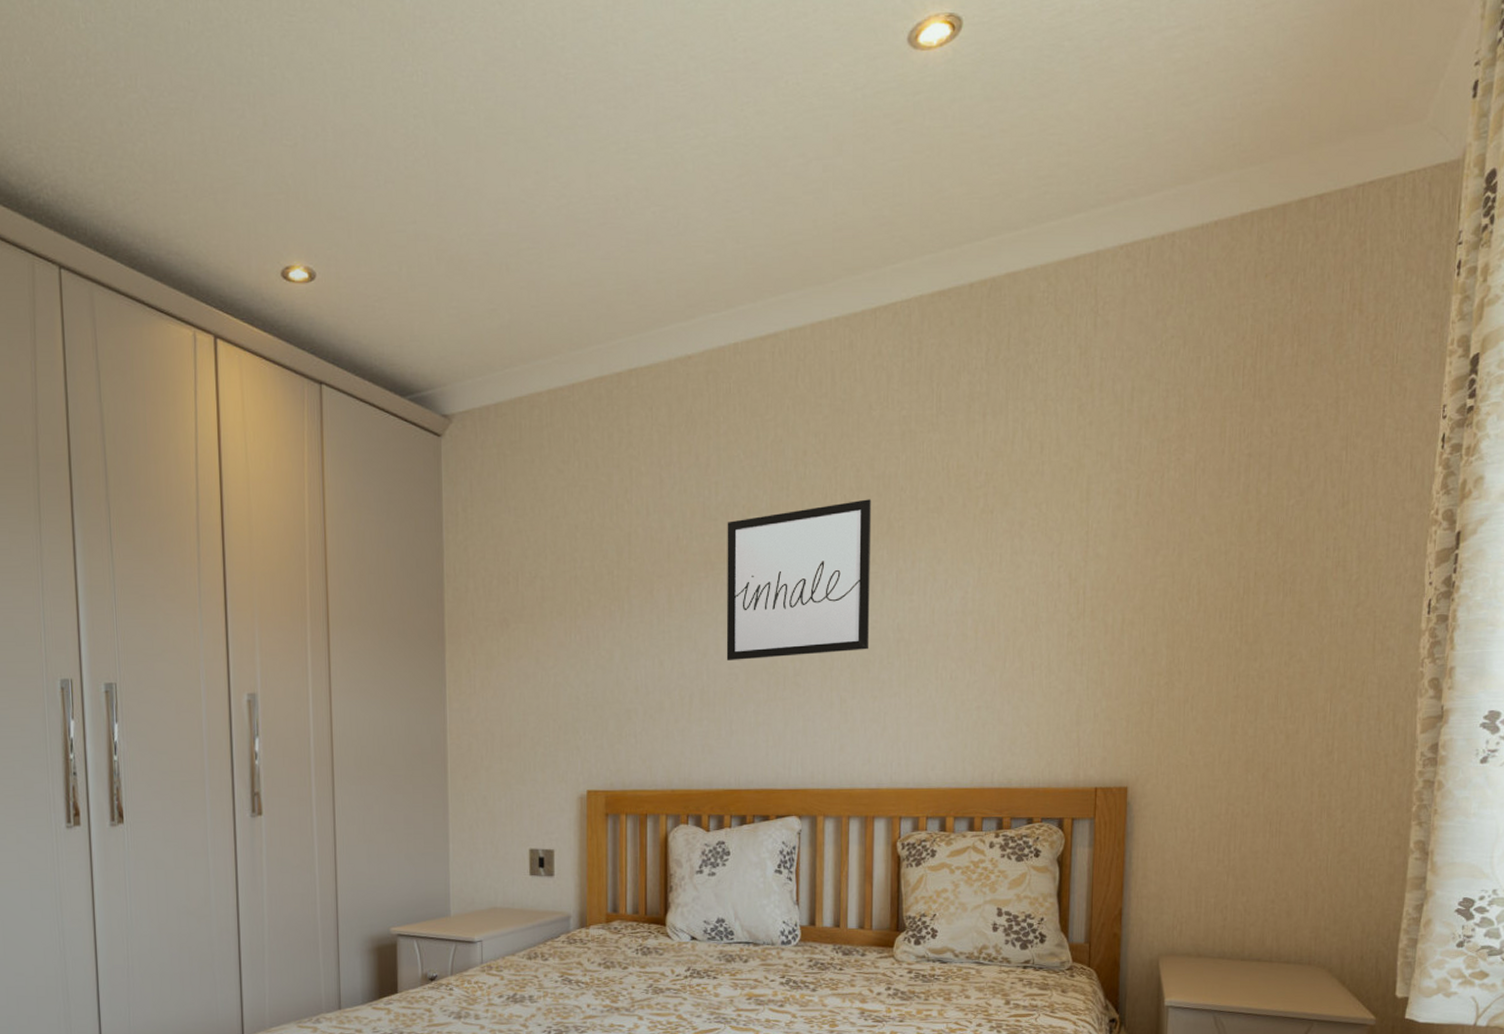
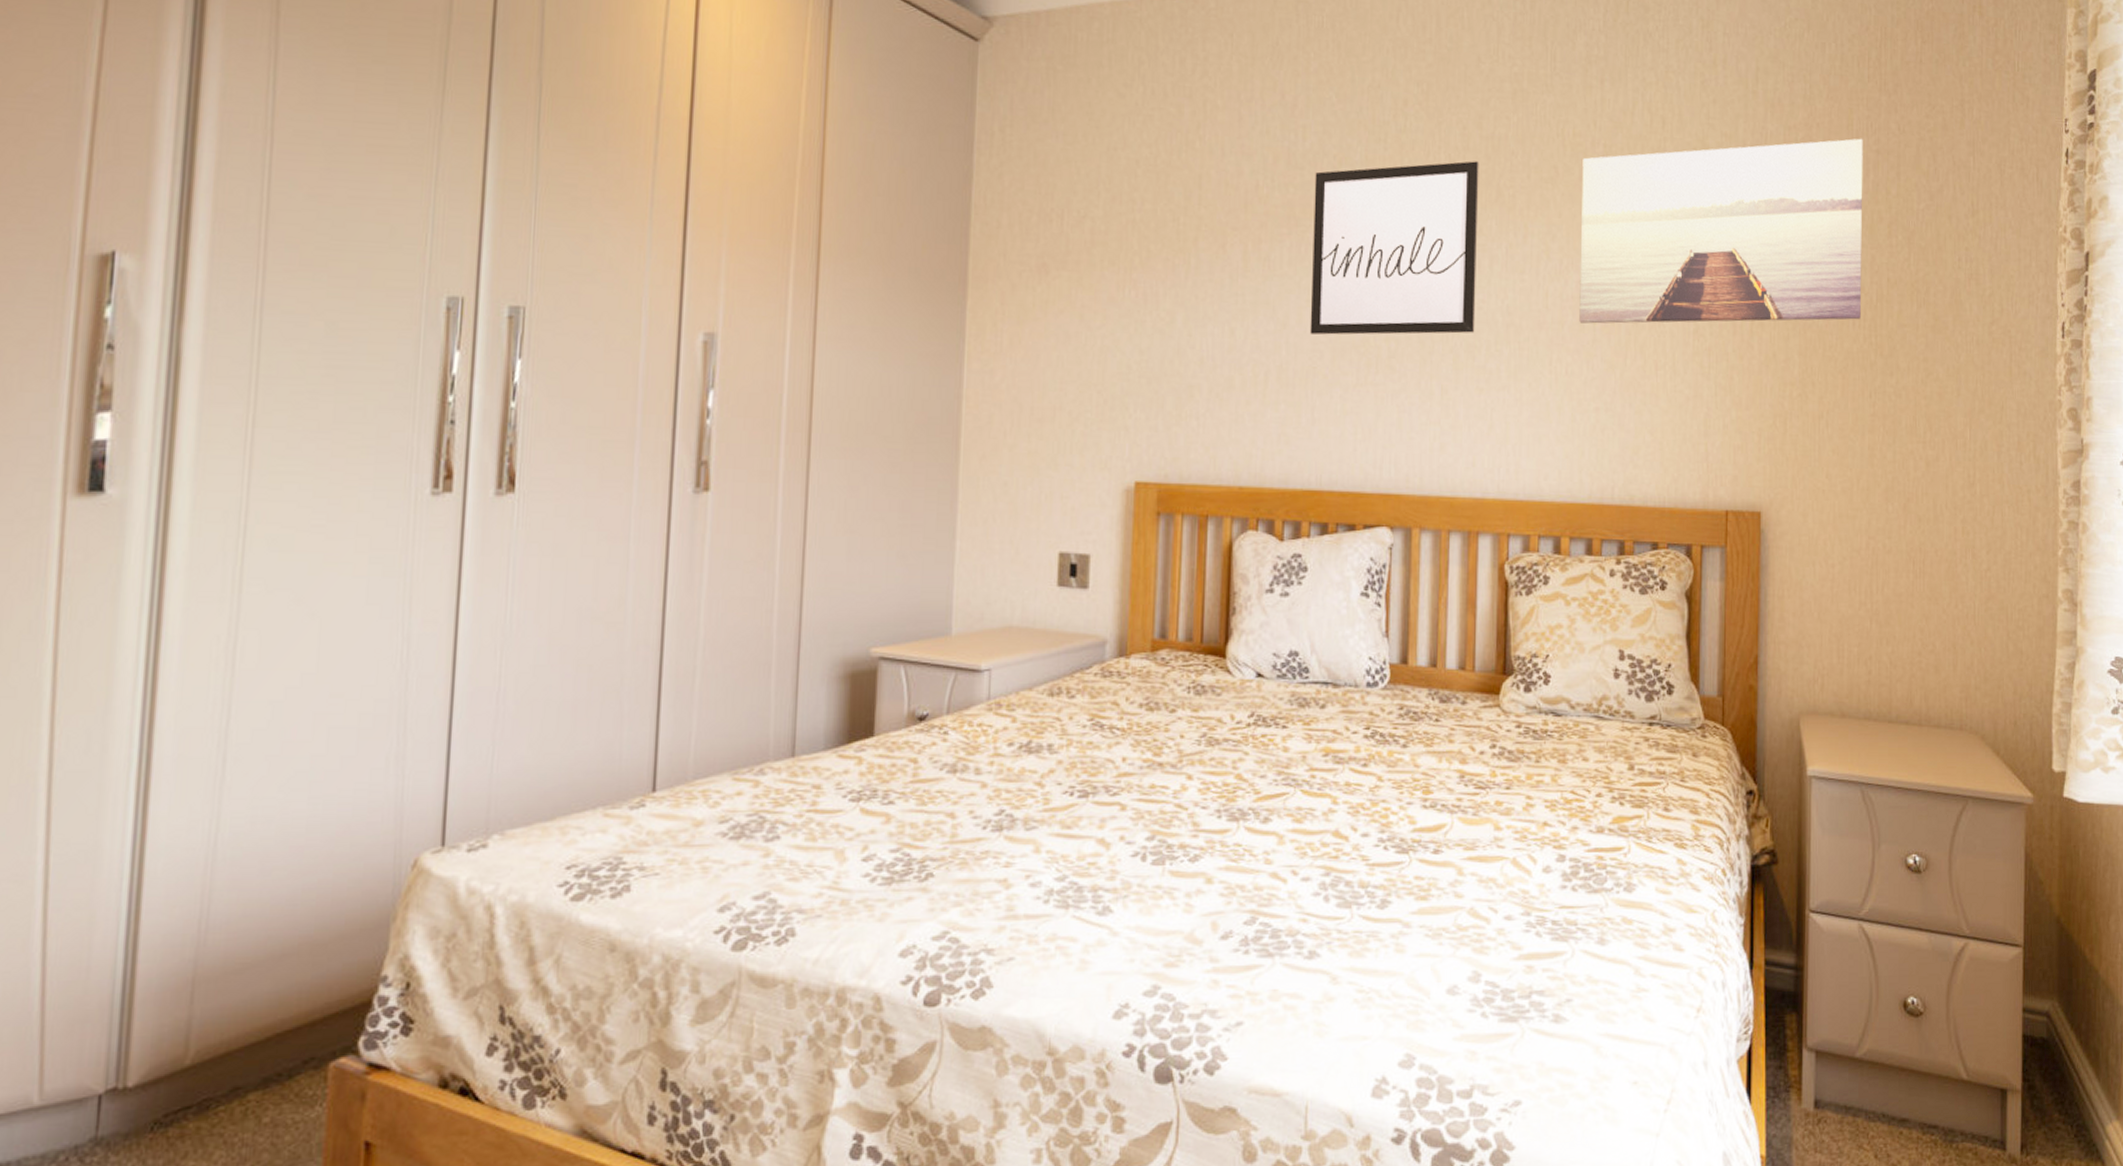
wall art: none [963,444,1235,634] -> present [1579,138,1863,324]

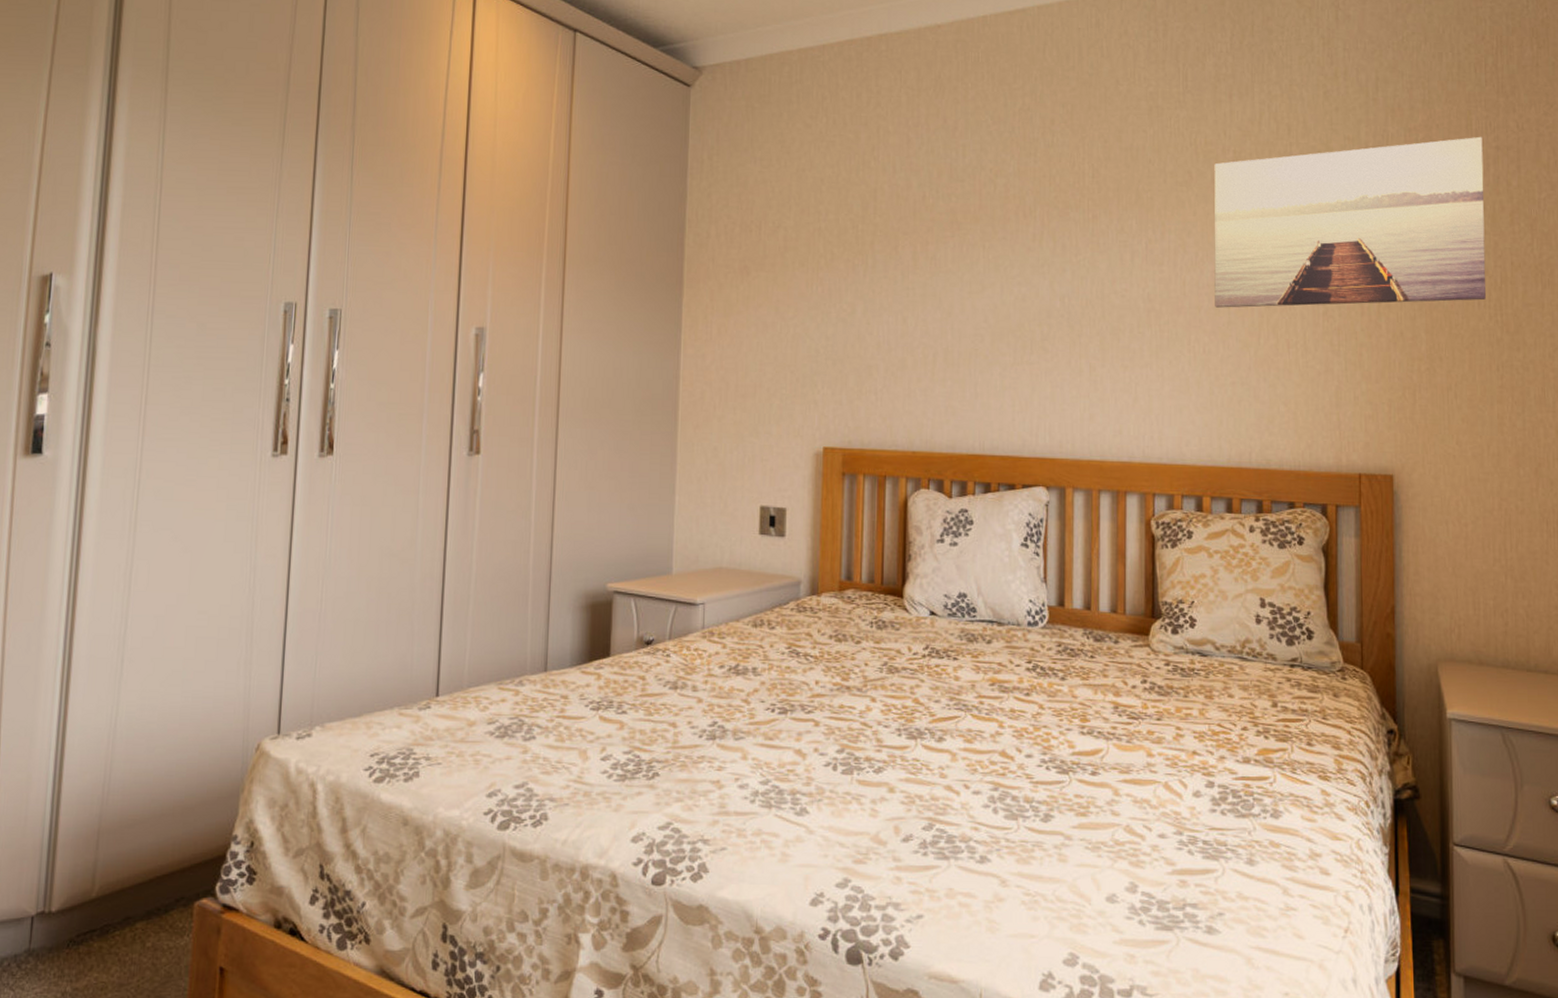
wall art: present [1309,161,1479,336] -> none [972,169,1120,322]

